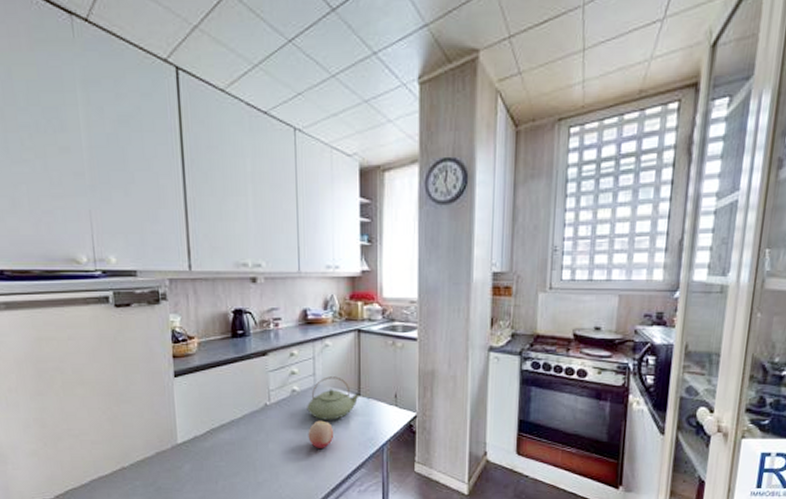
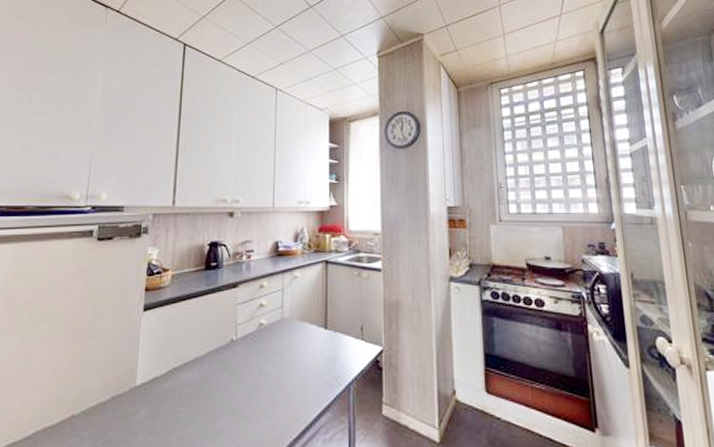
teapot: present [307,376,361,420] -> none [273,309,327,356]
fruit: present [308,420,334,448] -> none [272,356,300,389]

